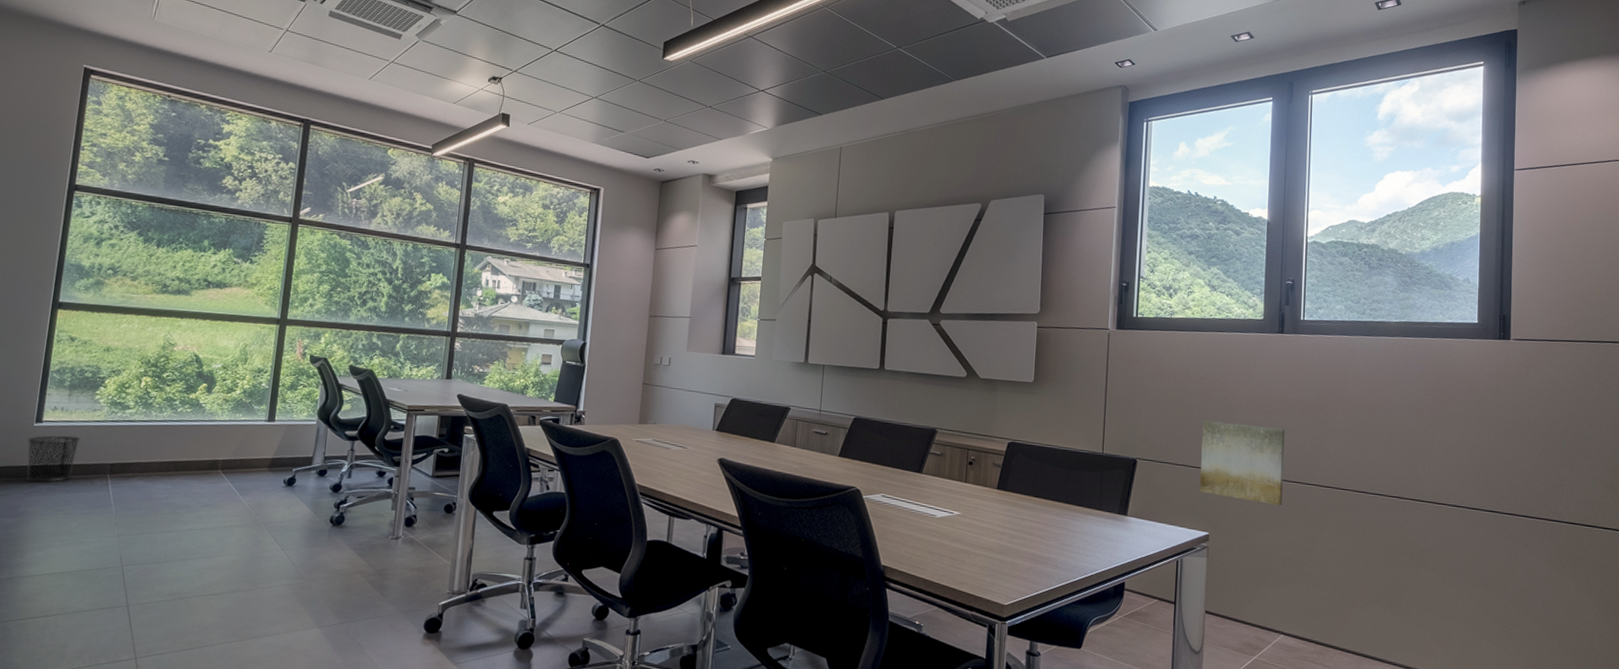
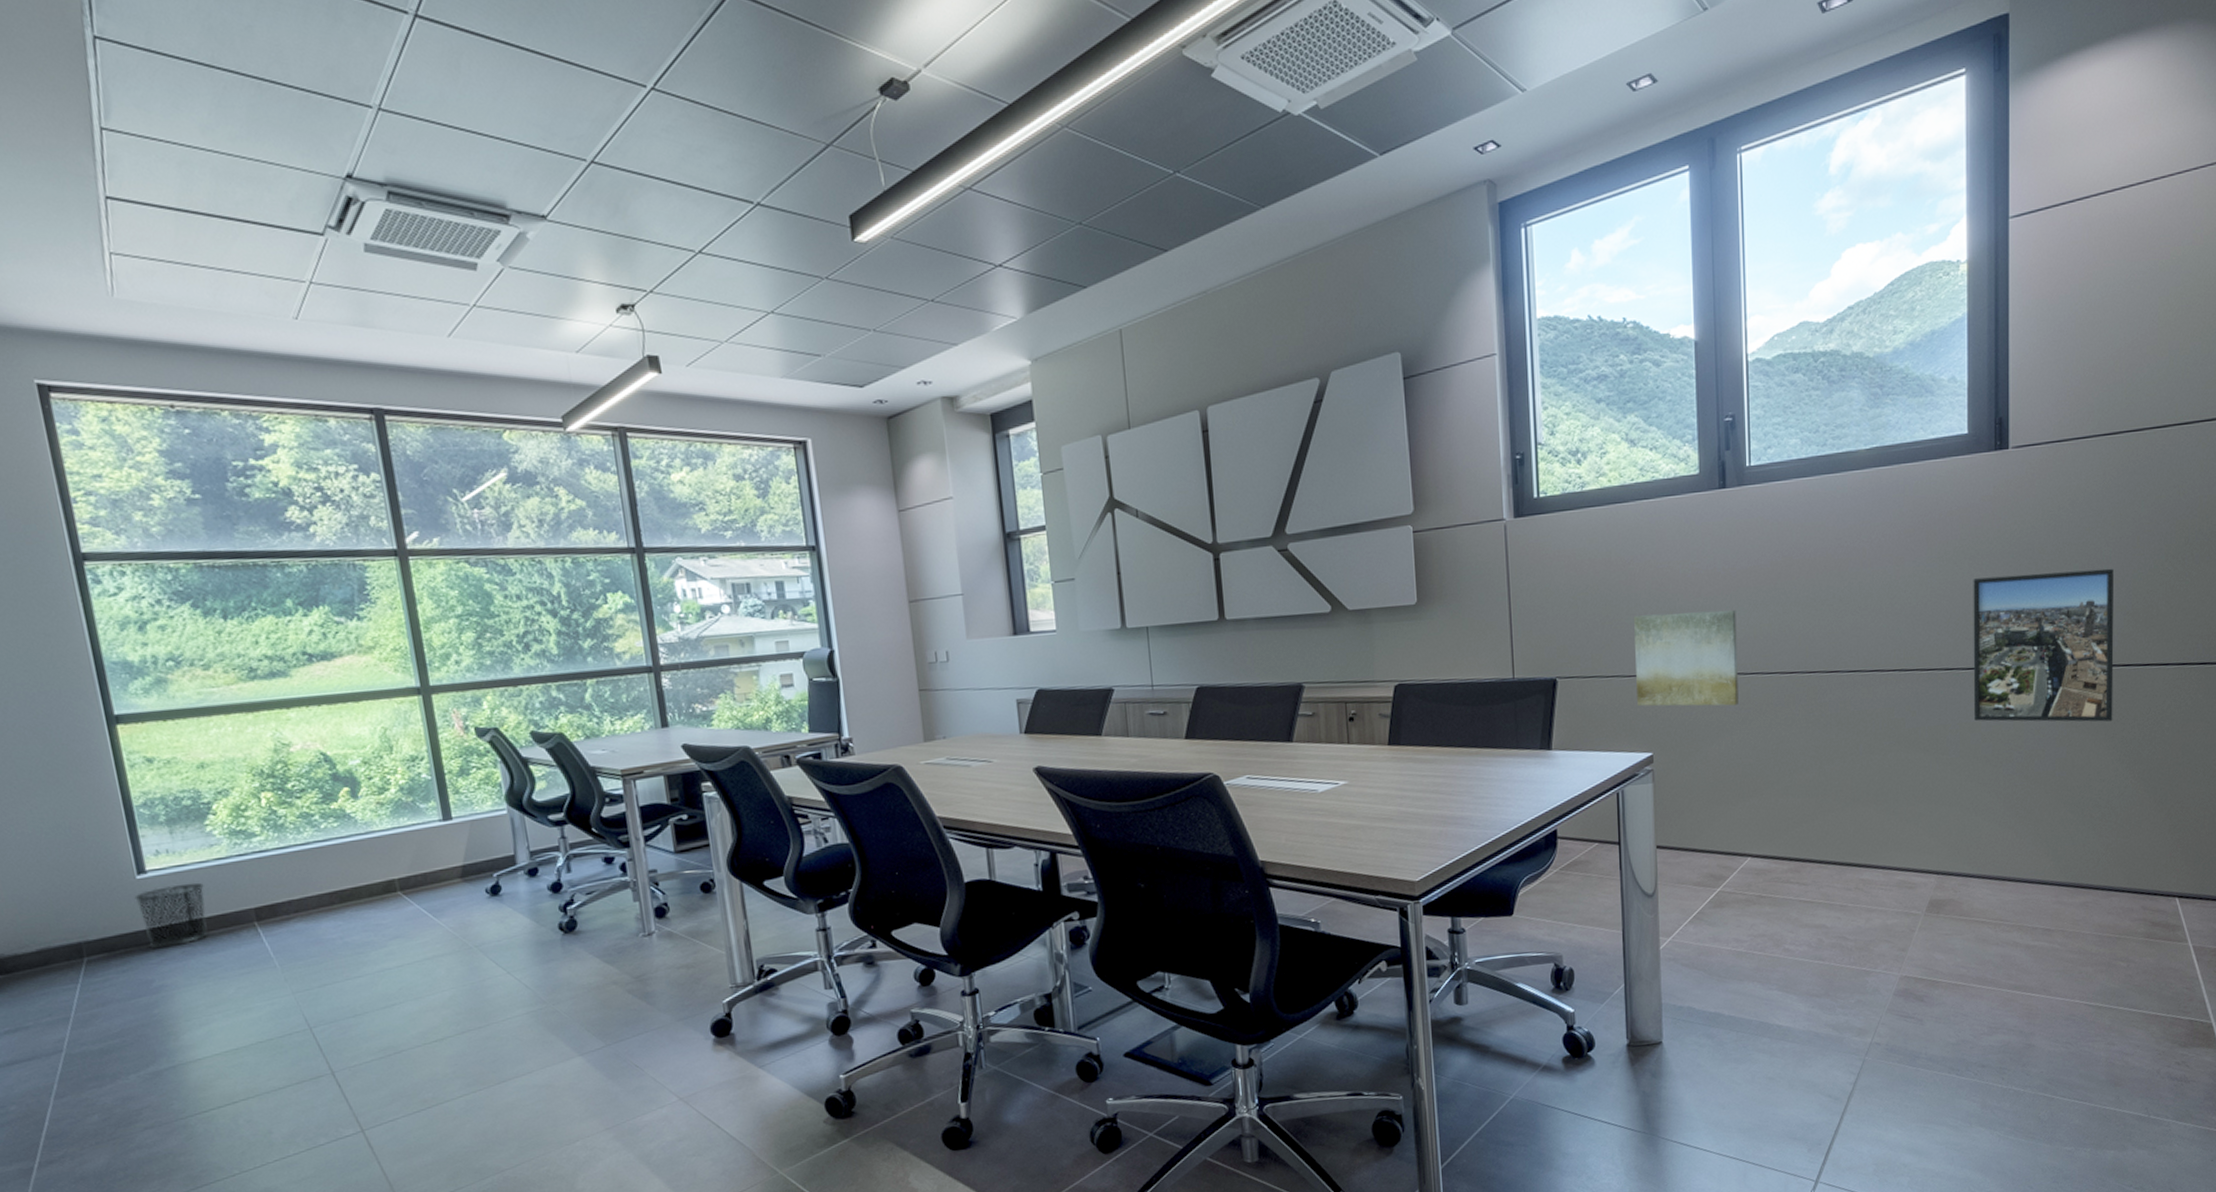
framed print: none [1476,437,1595,573] -> present [1973,568,2114,722]

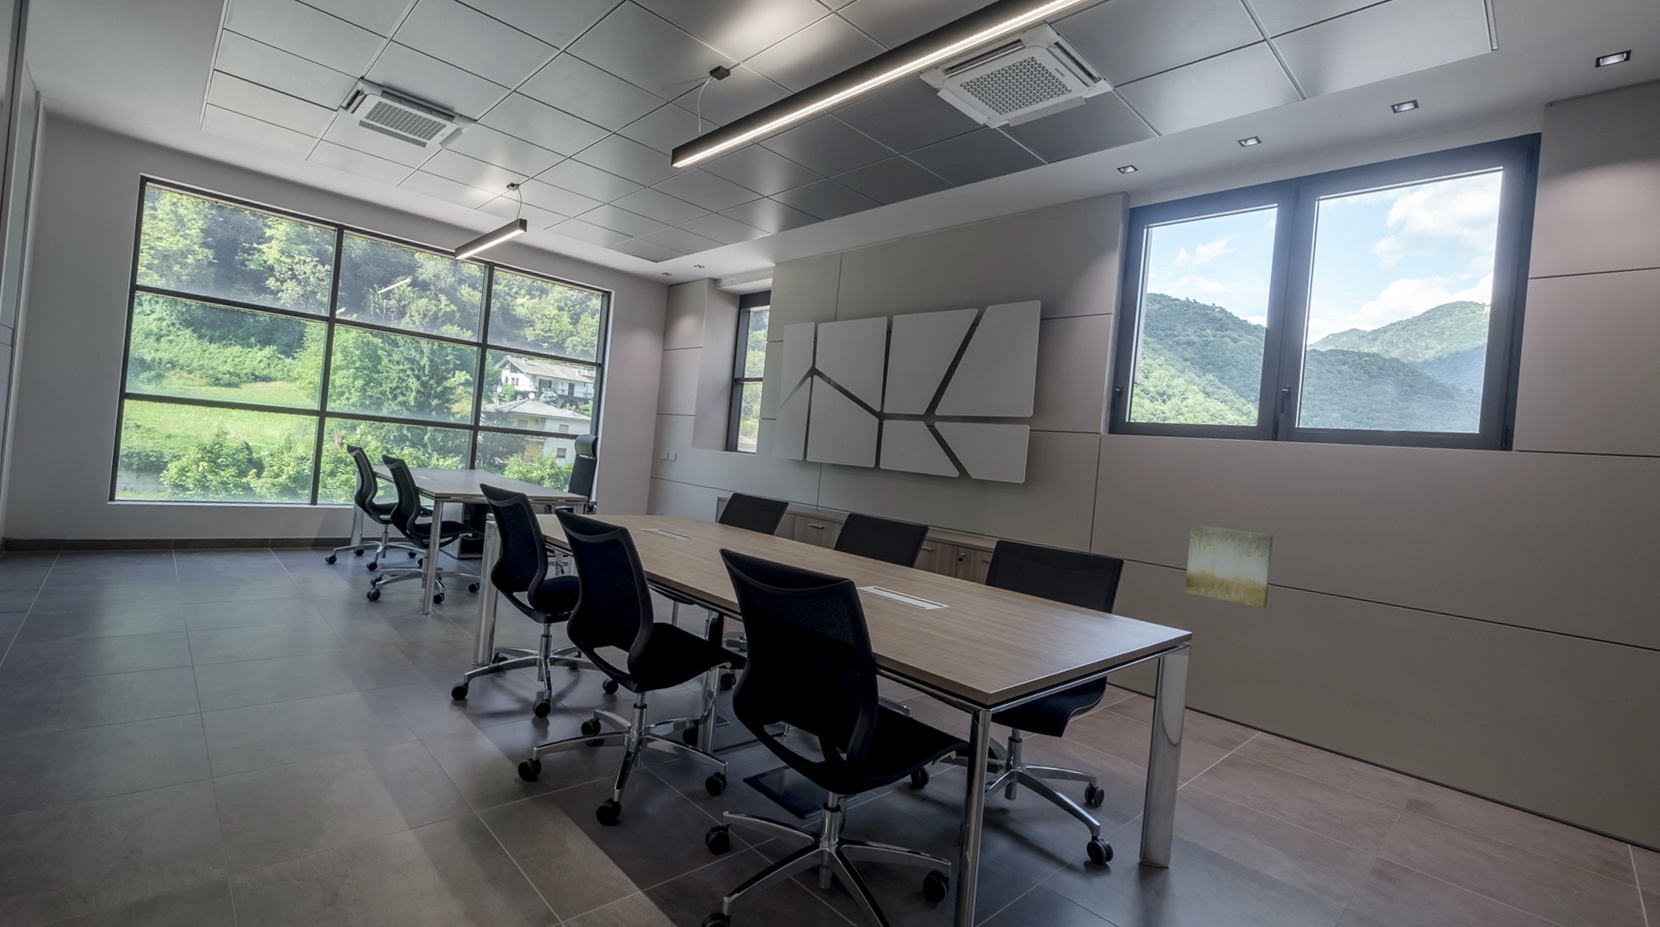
waste bin: present [134,882,209,949] -> none [102,513,148,556]
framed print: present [1973,568,2114,722] -> none [1462,546,1594,683]

